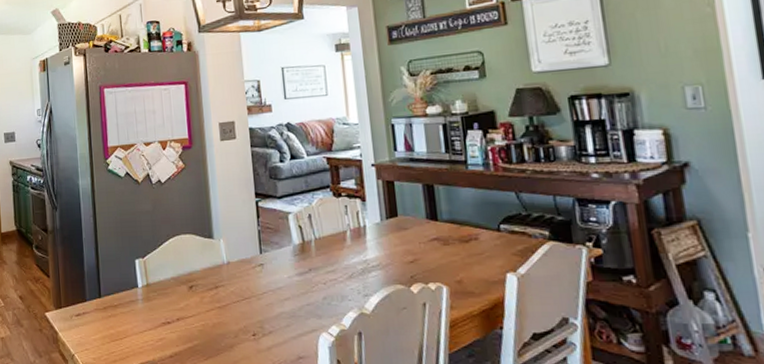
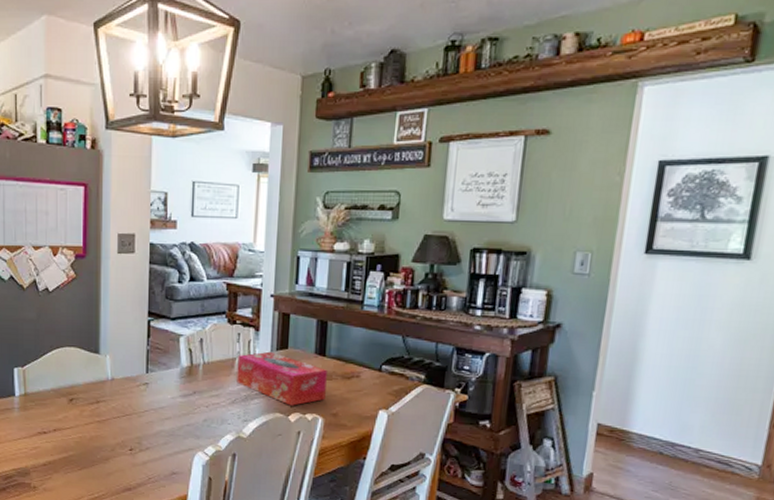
tissue box: none [348,221,446,276] -> present [236,351,327,406]

